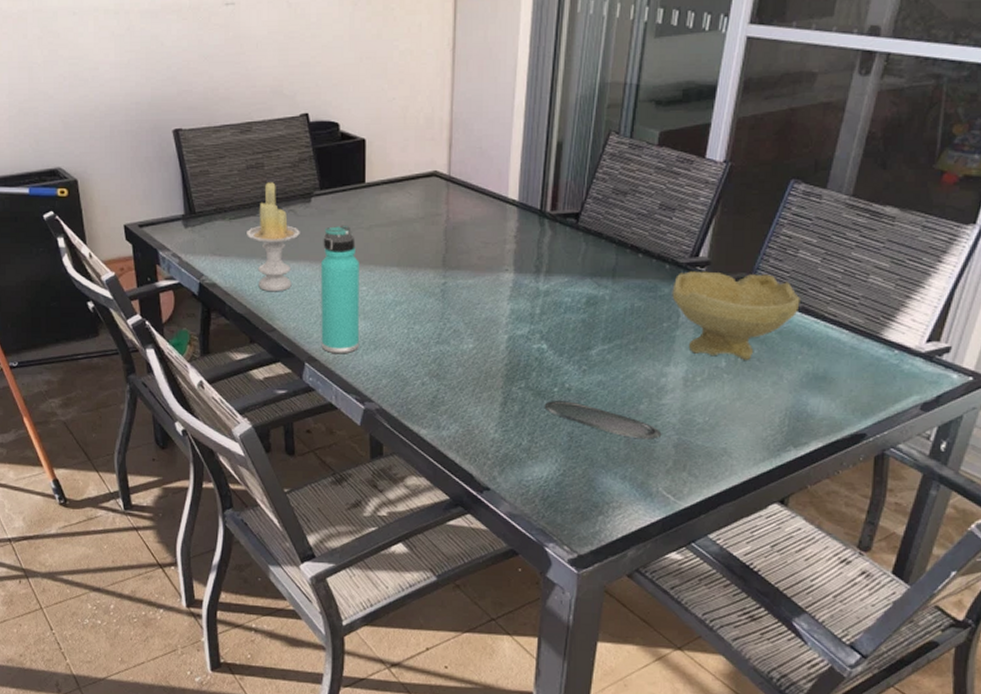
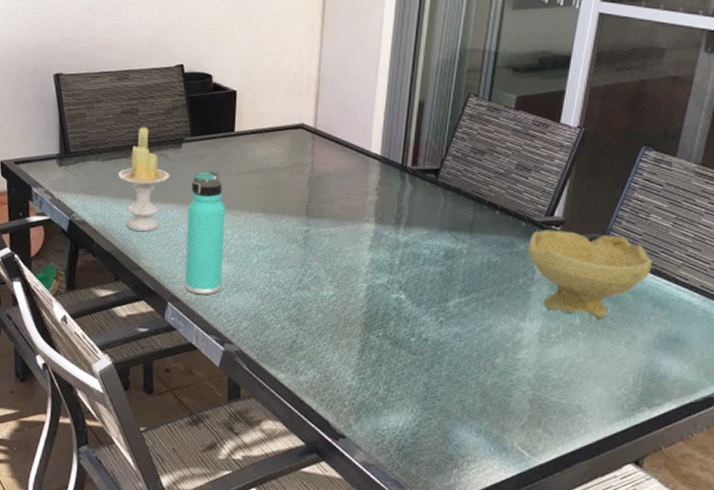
oval tray: present [544,401,662,440] -> none [401,350,517,394]

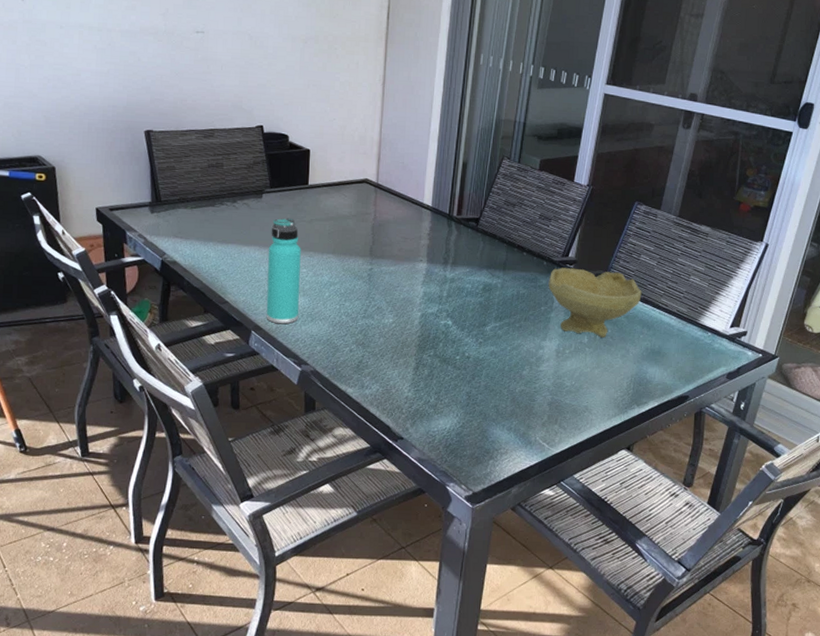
candle: present [118,127,170,232] -> none [205,179,252,271]

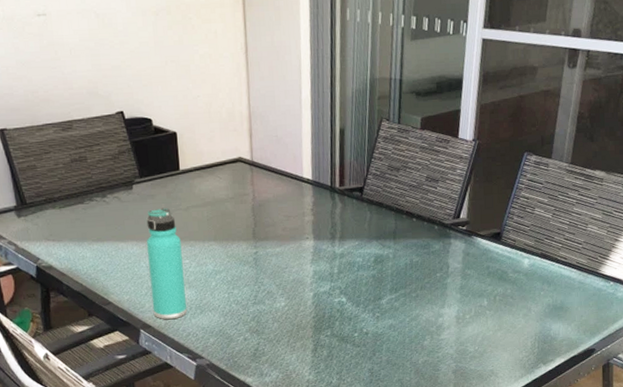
bowl: present [548,267,642,337] -> none [441,229,539,299]

